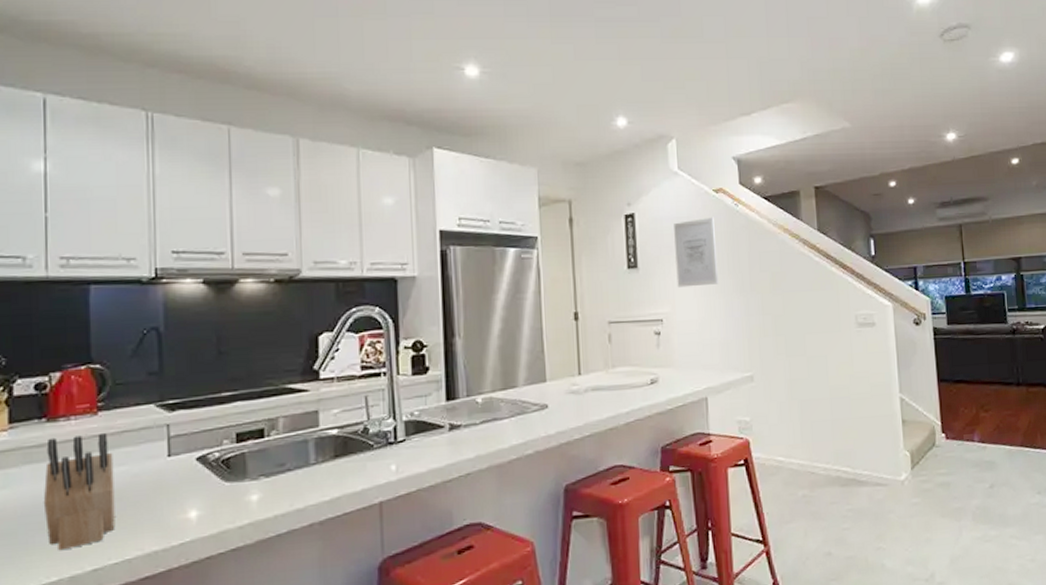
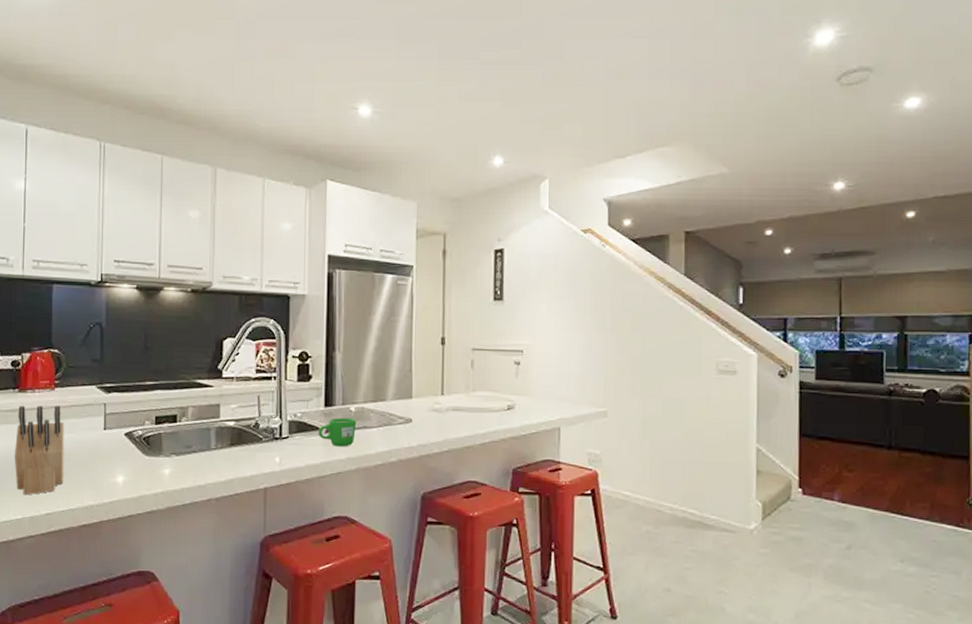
mug: none [440,410,485,445] -> present [318,417,357,447]
wall art: present [674,217,719,288] -> none [539,256,581,322]

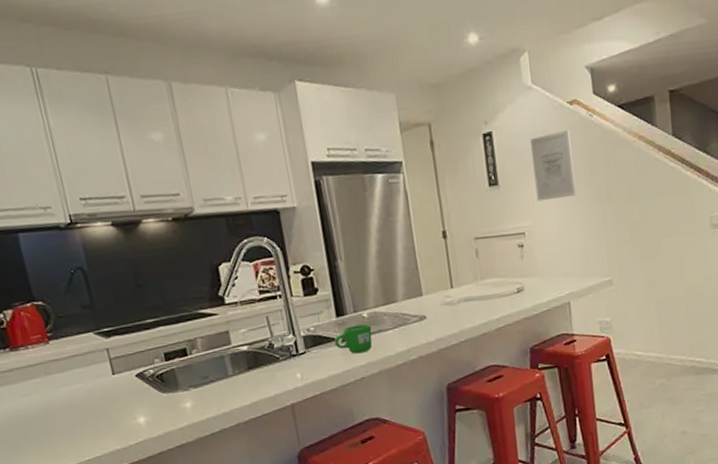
knife block: present [14,405,64,495] -> none [14,357,83,452]
wall art: none [539,256,581,322] -> present [530,129,577,202]

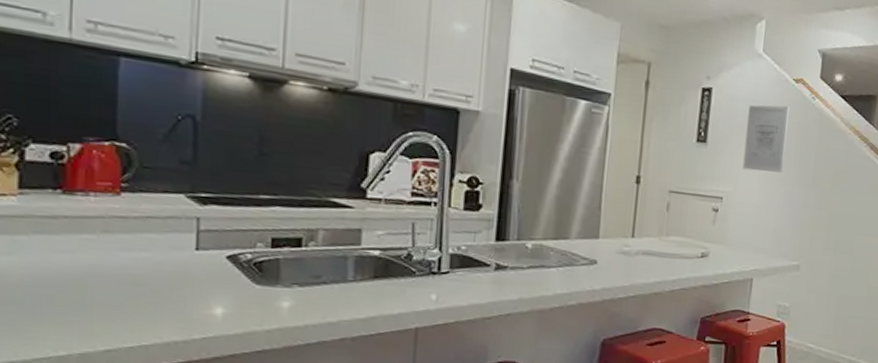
mug: present [334,323,372,354] -> none [485,254,533,287]

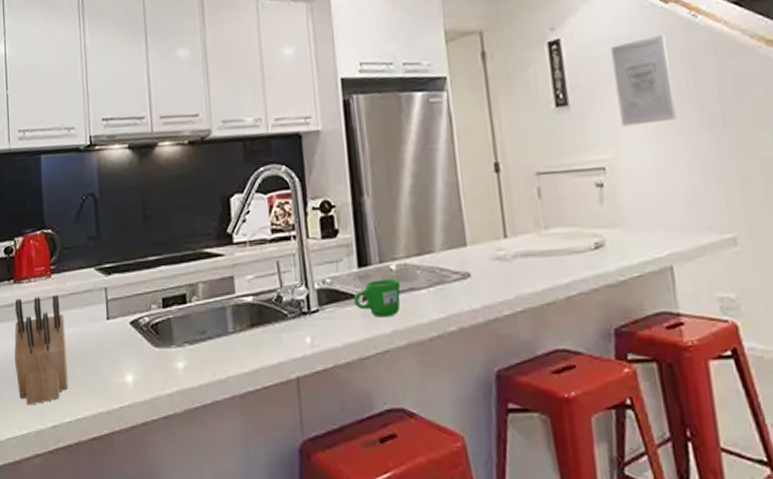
knife block: none [54,211,135,327] -> present [14,294,69,406]
mug: none [485,254,533,287] -> present [353,278,401,318]

